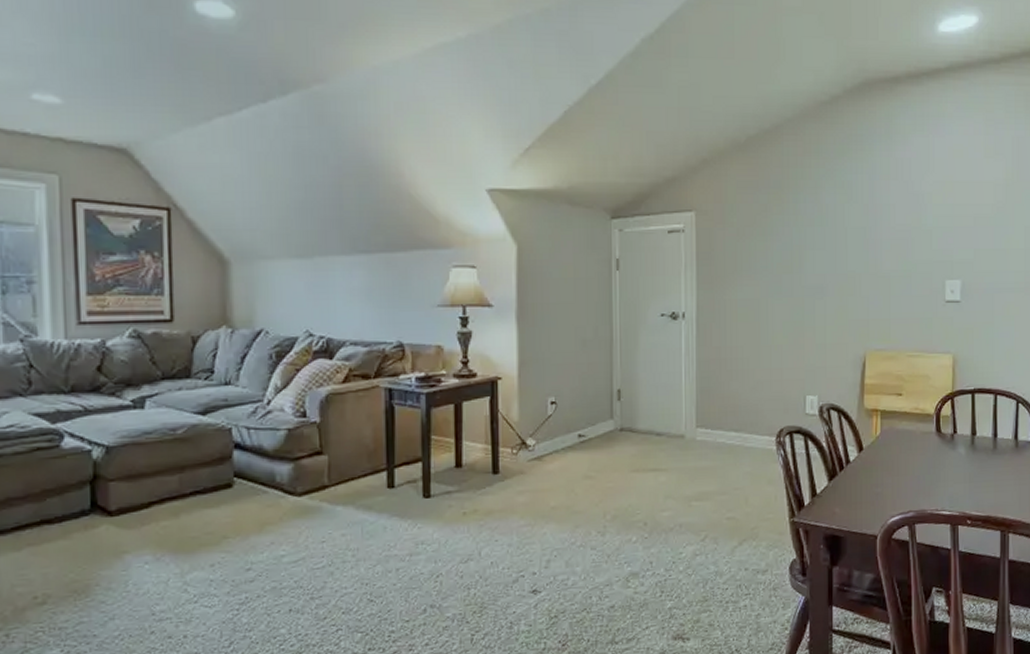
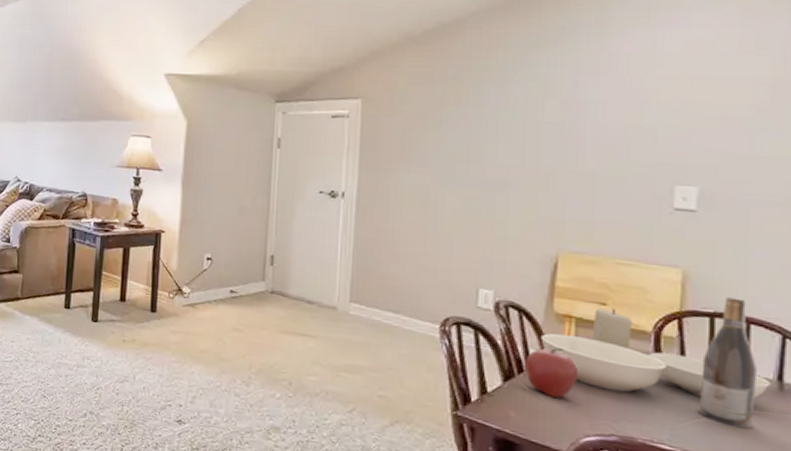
fruit: none [845,440,885,488] -> present [525,347,579,399]
bowl: none [855,427,944,472] -> present [540,333,666,393]
candle: none [892,397,921,432] -> present [591,308,633,349]
bowl: none [933,430,1010,463] -> present [649,352,770,398]
wine bottle: none [966,374,1003,485] -> present [698,297,758,430]

